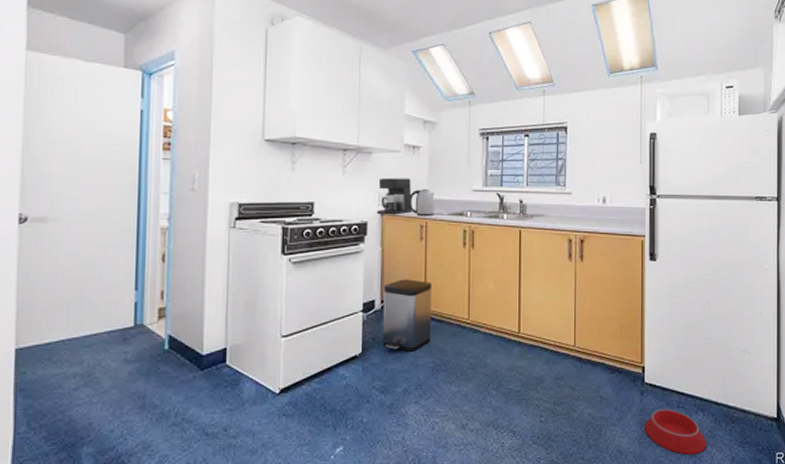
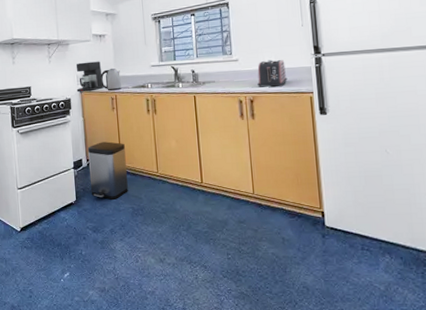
toaster: none [589,196,621,228] -> present [257,59,288,87]
pet bowl: present [644,409,707,455] -> none [328,251,397,294]

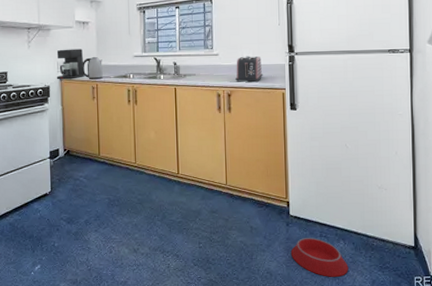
pedal bin: present [87,141,128,200] -> none [65,131,105,190]
pet bowl: none [328,251,397,294] -> present [290,237,349,277]

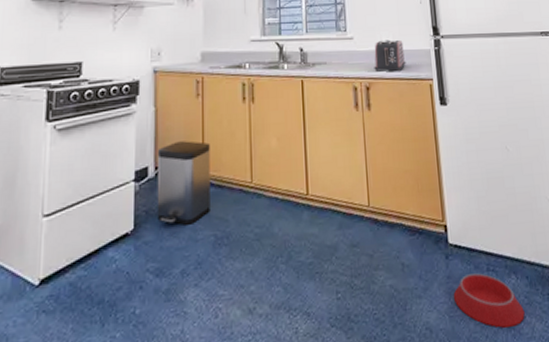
coffee maker: present [56,48,85,80] -> none [149,31,187,72]
pedal bin: none [65,131,105,190] -> present [157,141,210,225]
kettle: present [82,56,103,80] -> none [184,41,211,72]

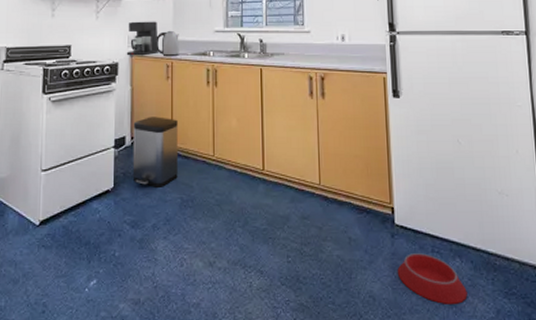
coffee maker: none [149,31,187,72] -> present [126,21,158,56]
kettle: none [184,41,211,72] -> present [156,30,179,57]
toaster: present [374,39,406,72] -> none [329,34,361,65]

